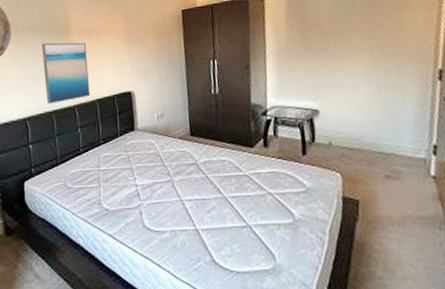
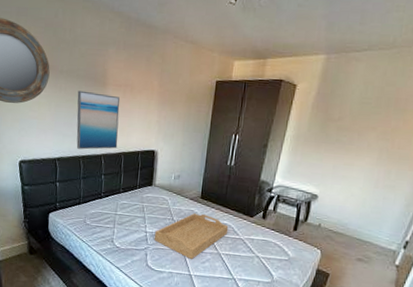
serving tray: none [146,152,229,211] -> present [154,213,229,260]

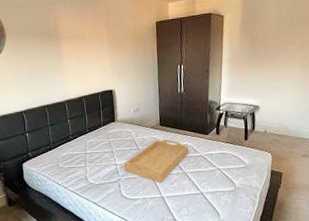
wall art: present [76,90,120,150] -> none [34,46,78,99]

